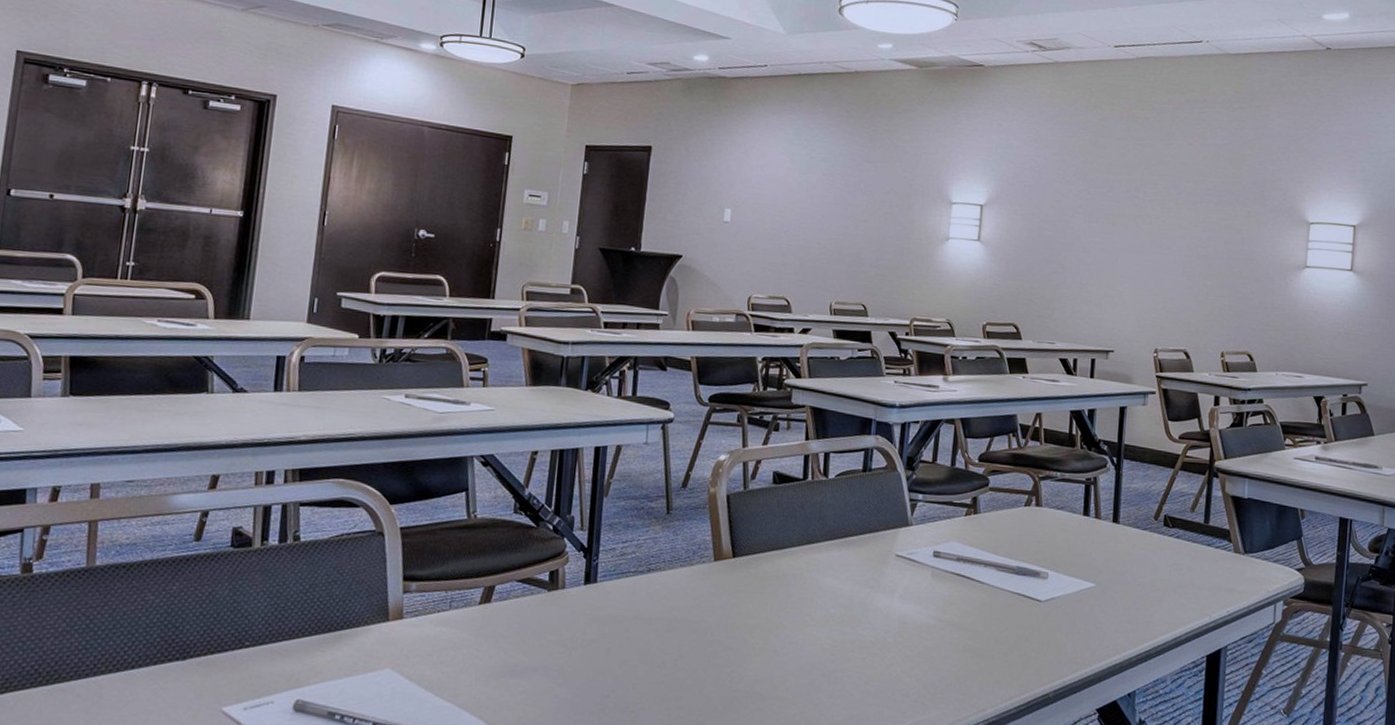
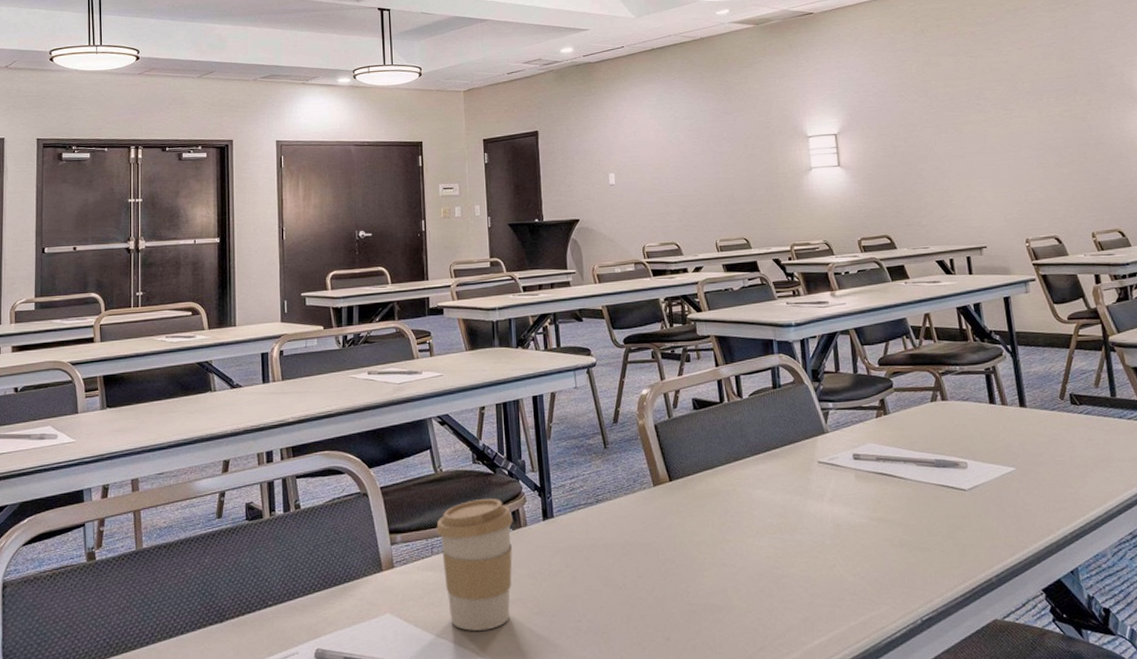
coffee cup: none [459,553,550,697] -> present [436,498,513,631]

